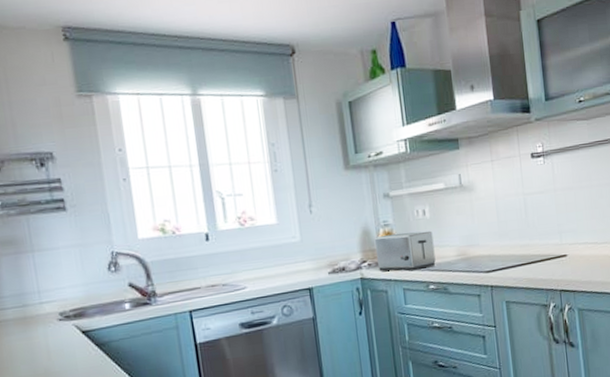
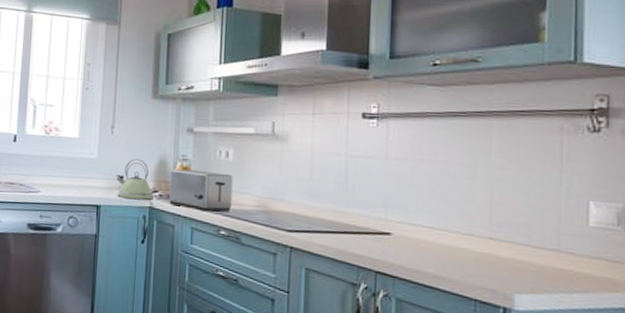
kettle: none [322,233,363,276] -> present [115,158,153,201]

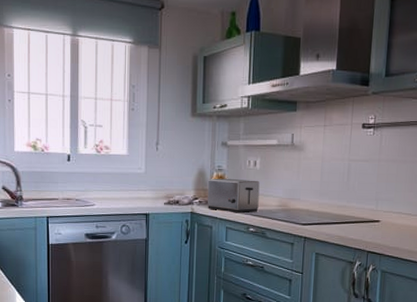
kettle: present [115,158,153,201] -> none [161,171,194,207]

